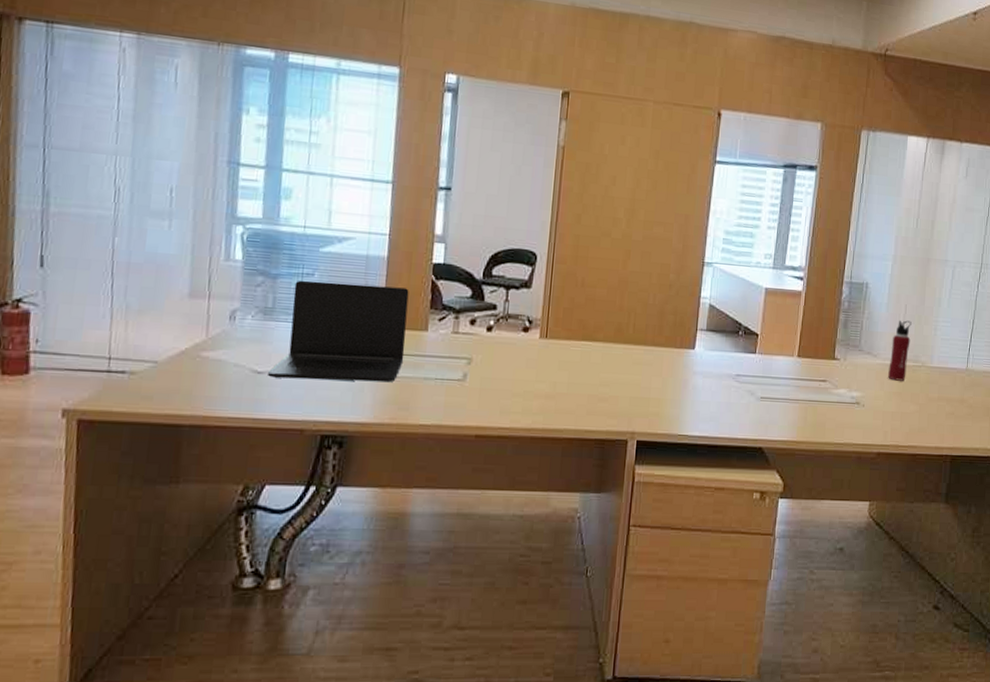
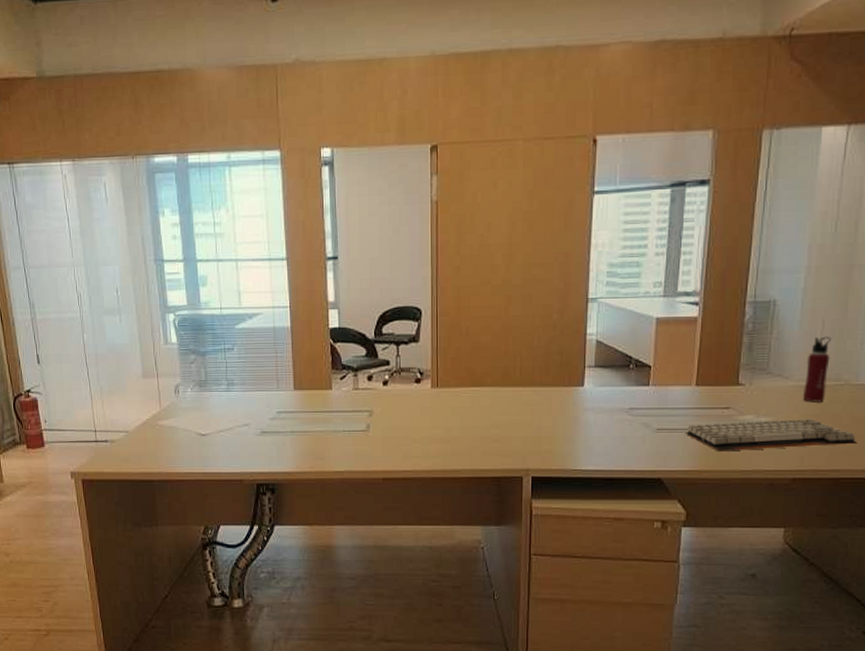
laptop: present [267,280,409,382] -> none [209,353,315,438]
keyboard: none [785,395,932,424] -> present [685,419,858,452]

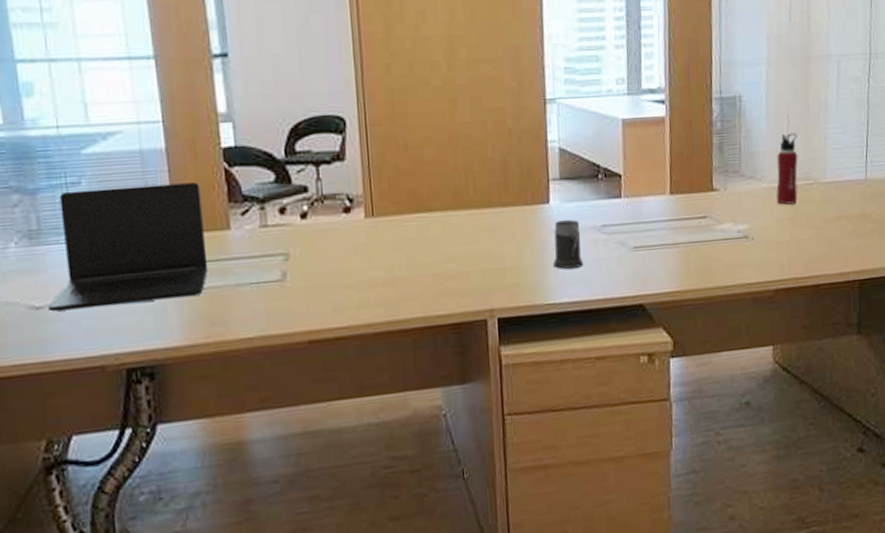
laptop: none [209,353,315,438] -> present [47,182,208,312]
mug: none [583,402,610,442] -> present [553,220,584,269]
keyboard: present [685,419,858,452] -> none [663,223,833,267]

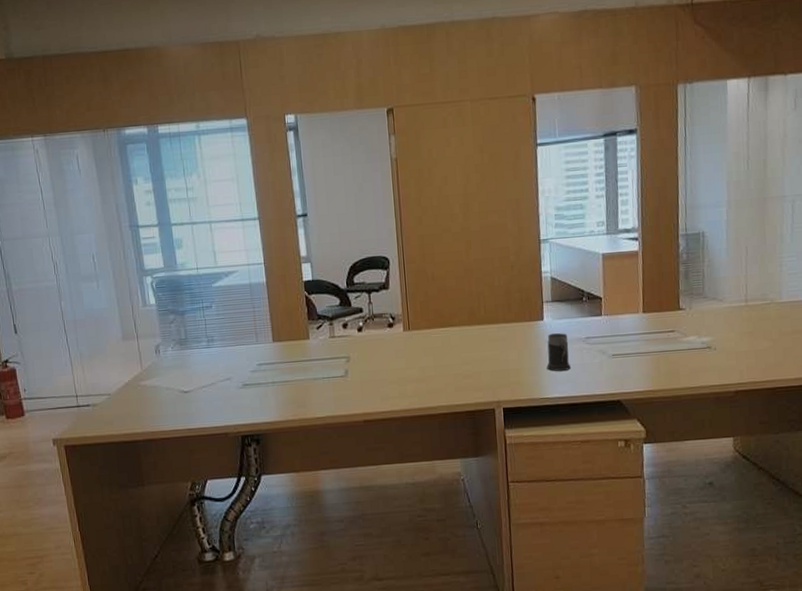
laptop: present [47,182,208,312] -> none [191,306,295,395]
water bottle: present [776,132,798,205] -> none [736,261,756,321]

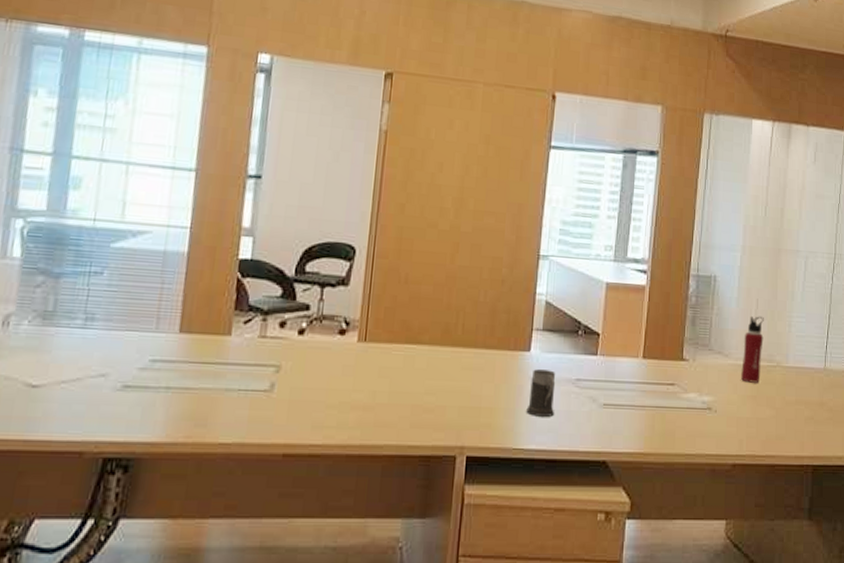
water bottle: none [736,261,756,321] -> present [741,315,764,383]

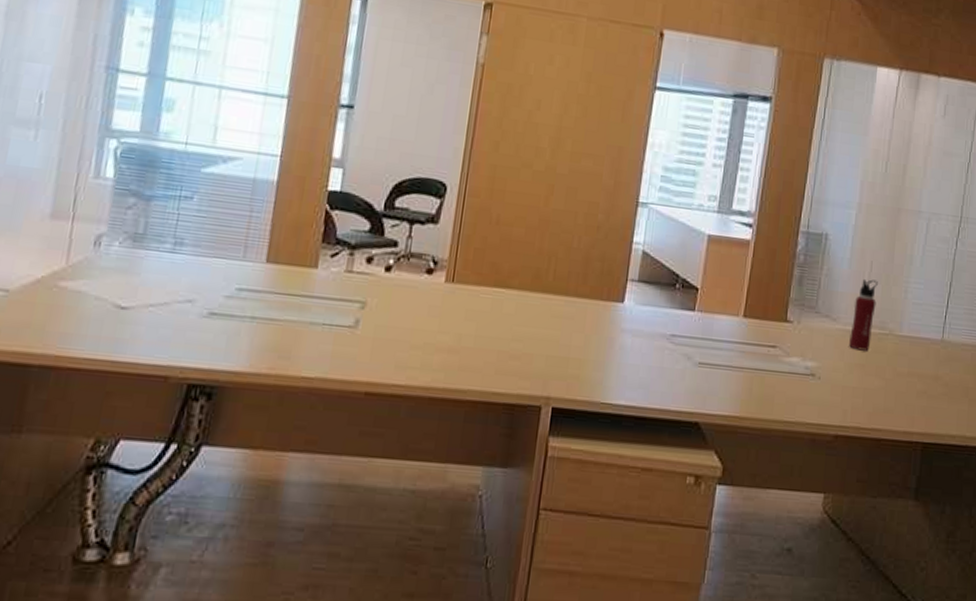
mug: present [526,369,556,417] -> none [617,322,650,372]

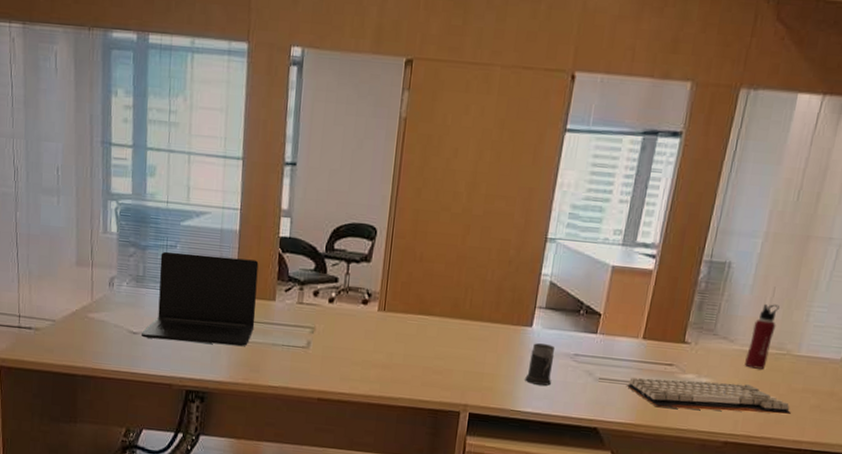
laptop: none [131,203,299,326] -> present [140,251,259,346]
mug: none [617,322,650,372] -> present [525,343,556,386]
keyboard: none [728,361,900,403] -> present [626,377,792,415]

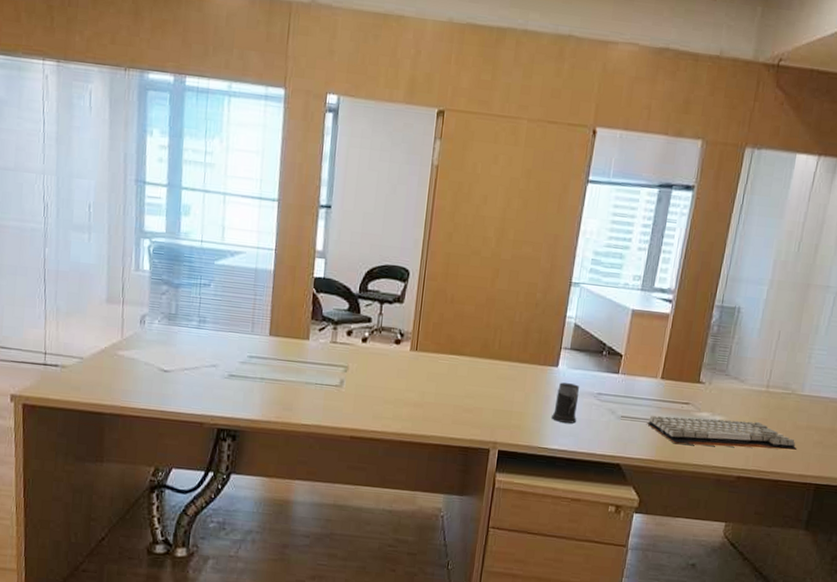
laptop: present [140,251,259,346] -> none [172,289,293,385]
water bottle: present [745,303,780,369] -> none [754,346,784,408]

